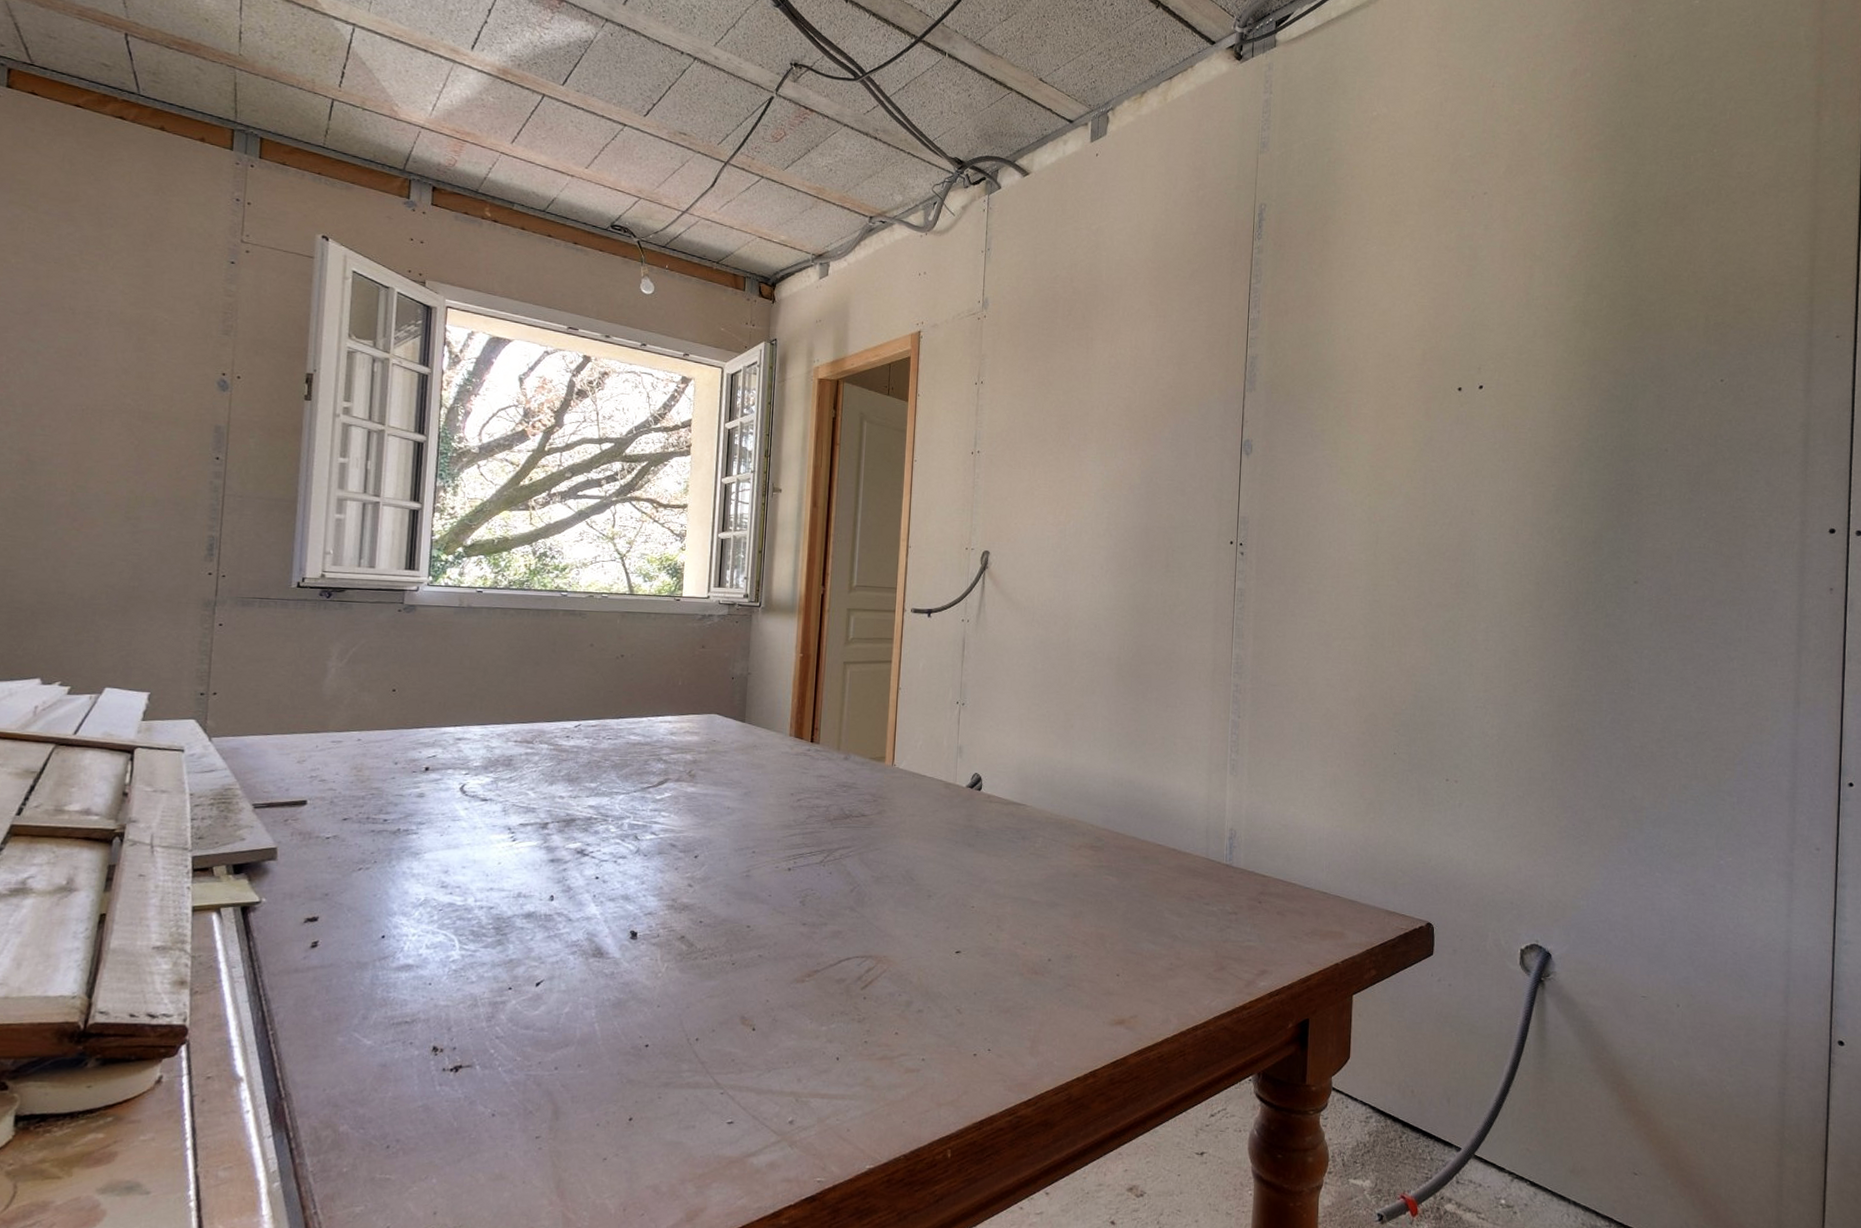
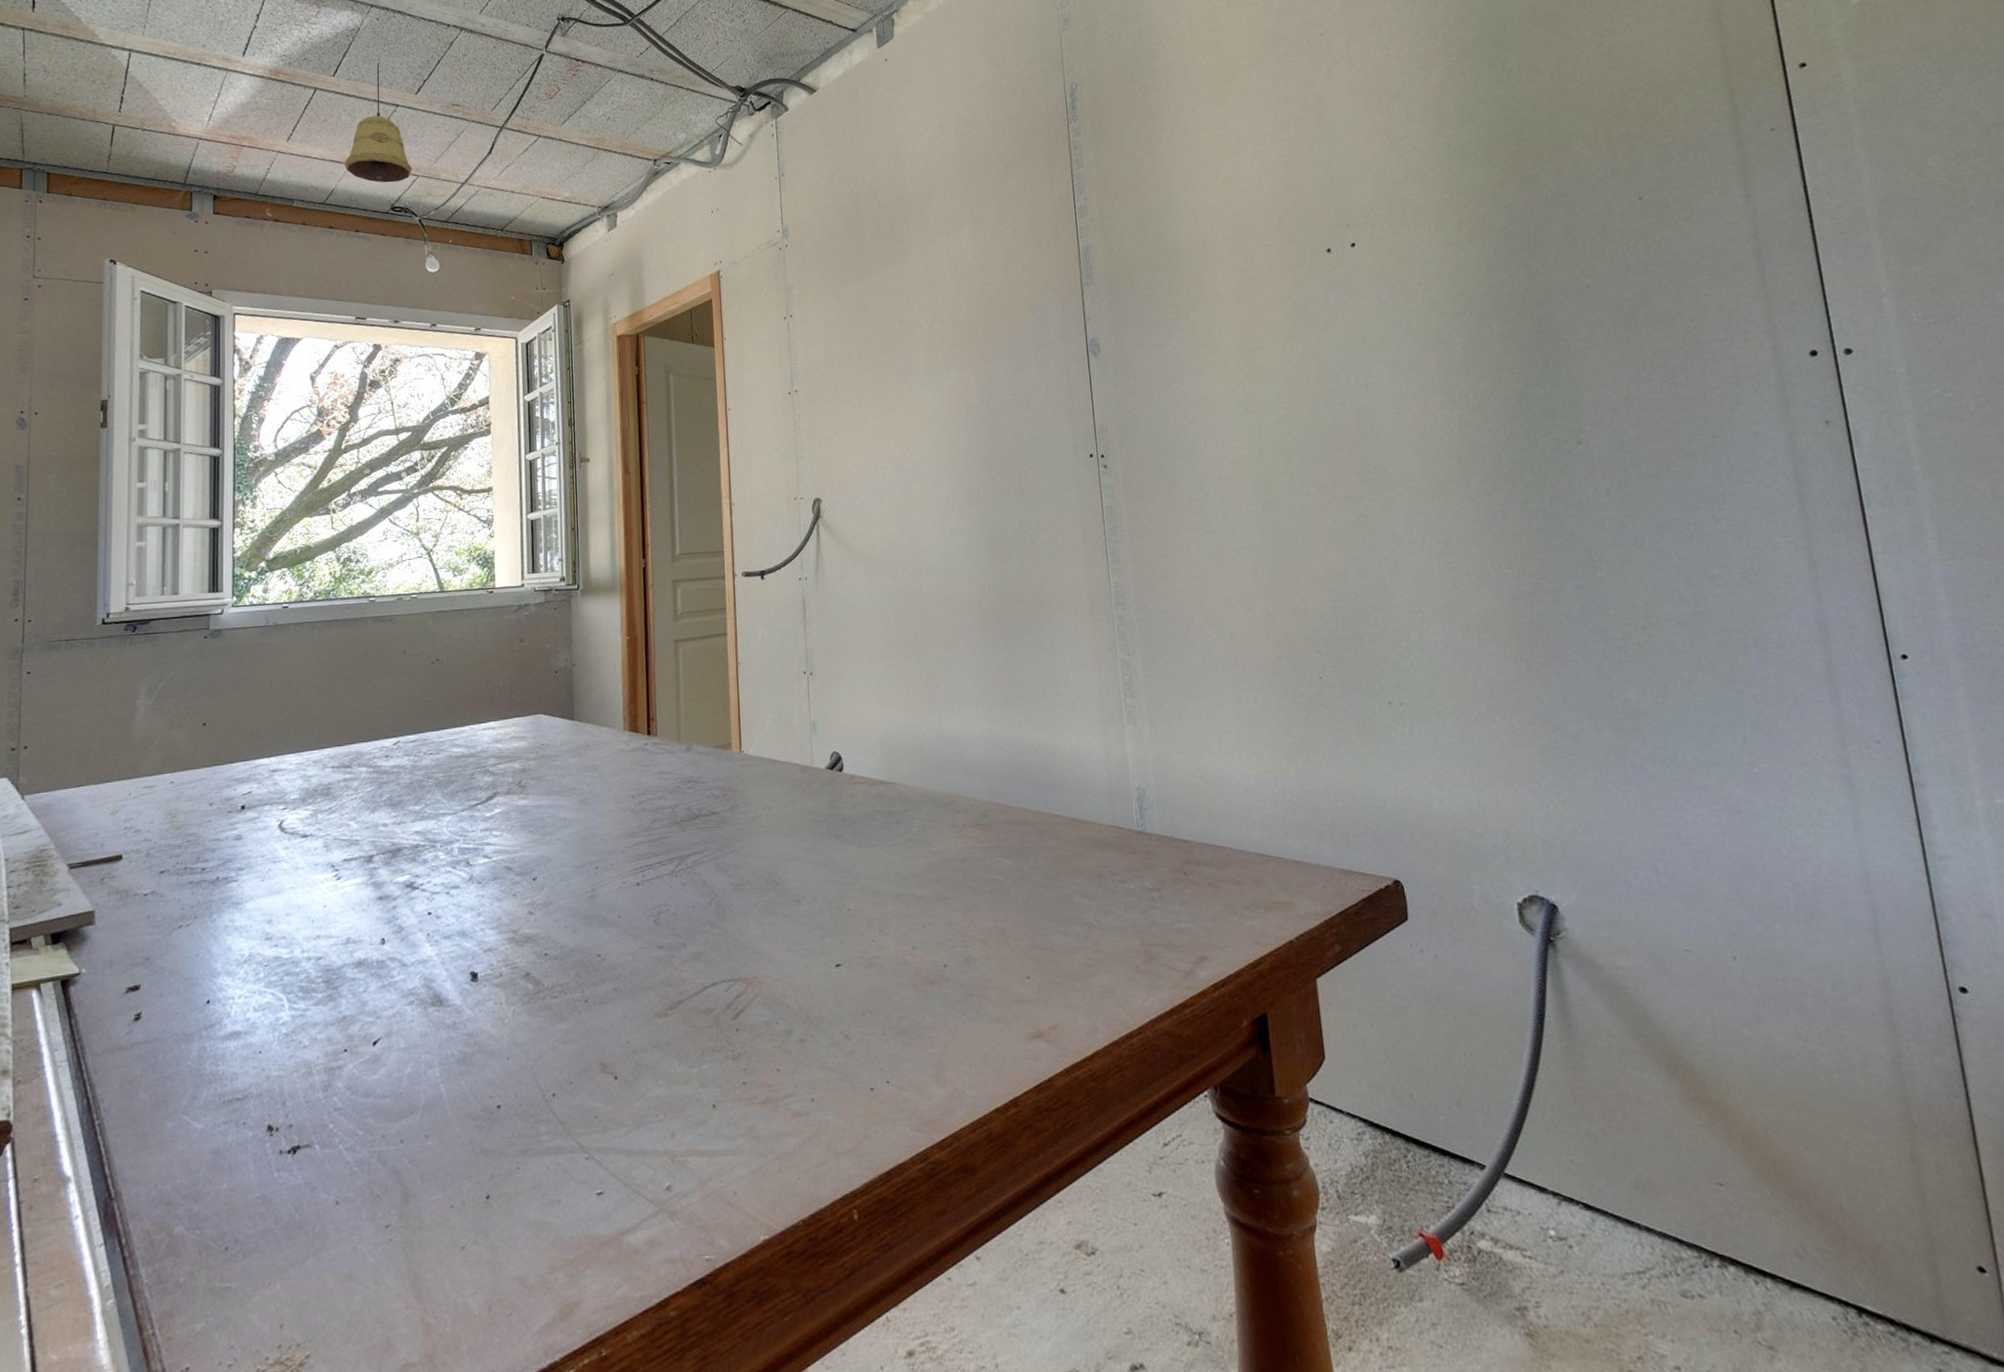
pendant light: none [567,78,636,201] -> present [344,62,413,183]

